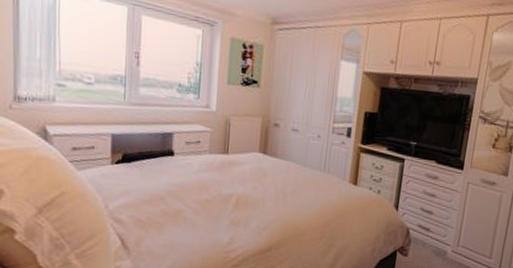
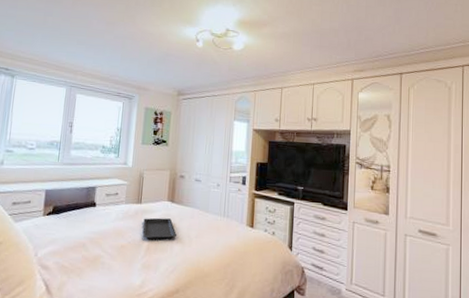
serving tray: none [230,170,269,195] -> present [142,218,177,240]

